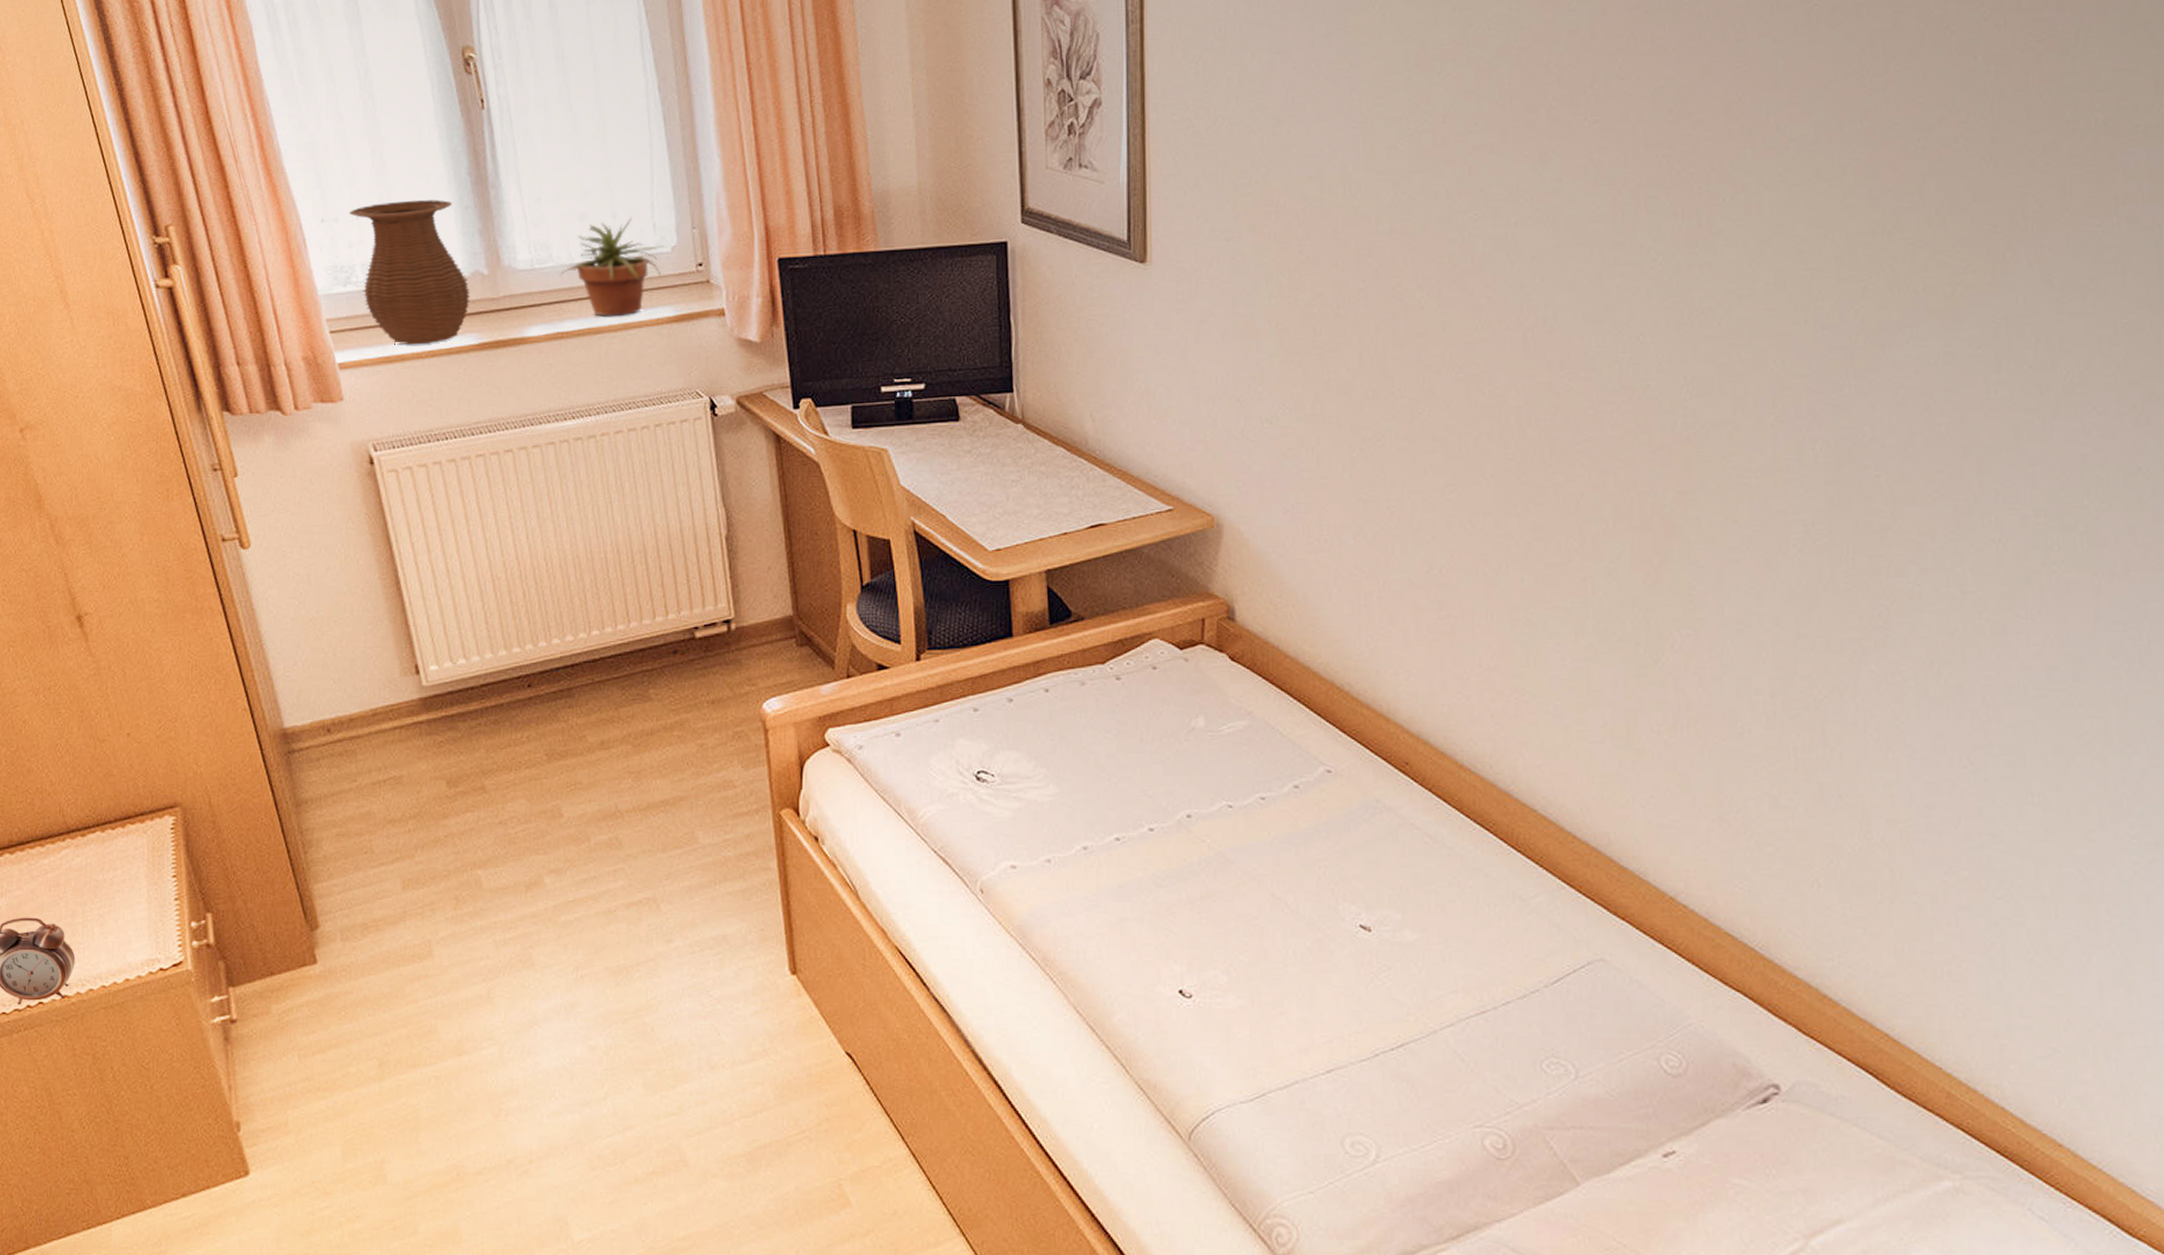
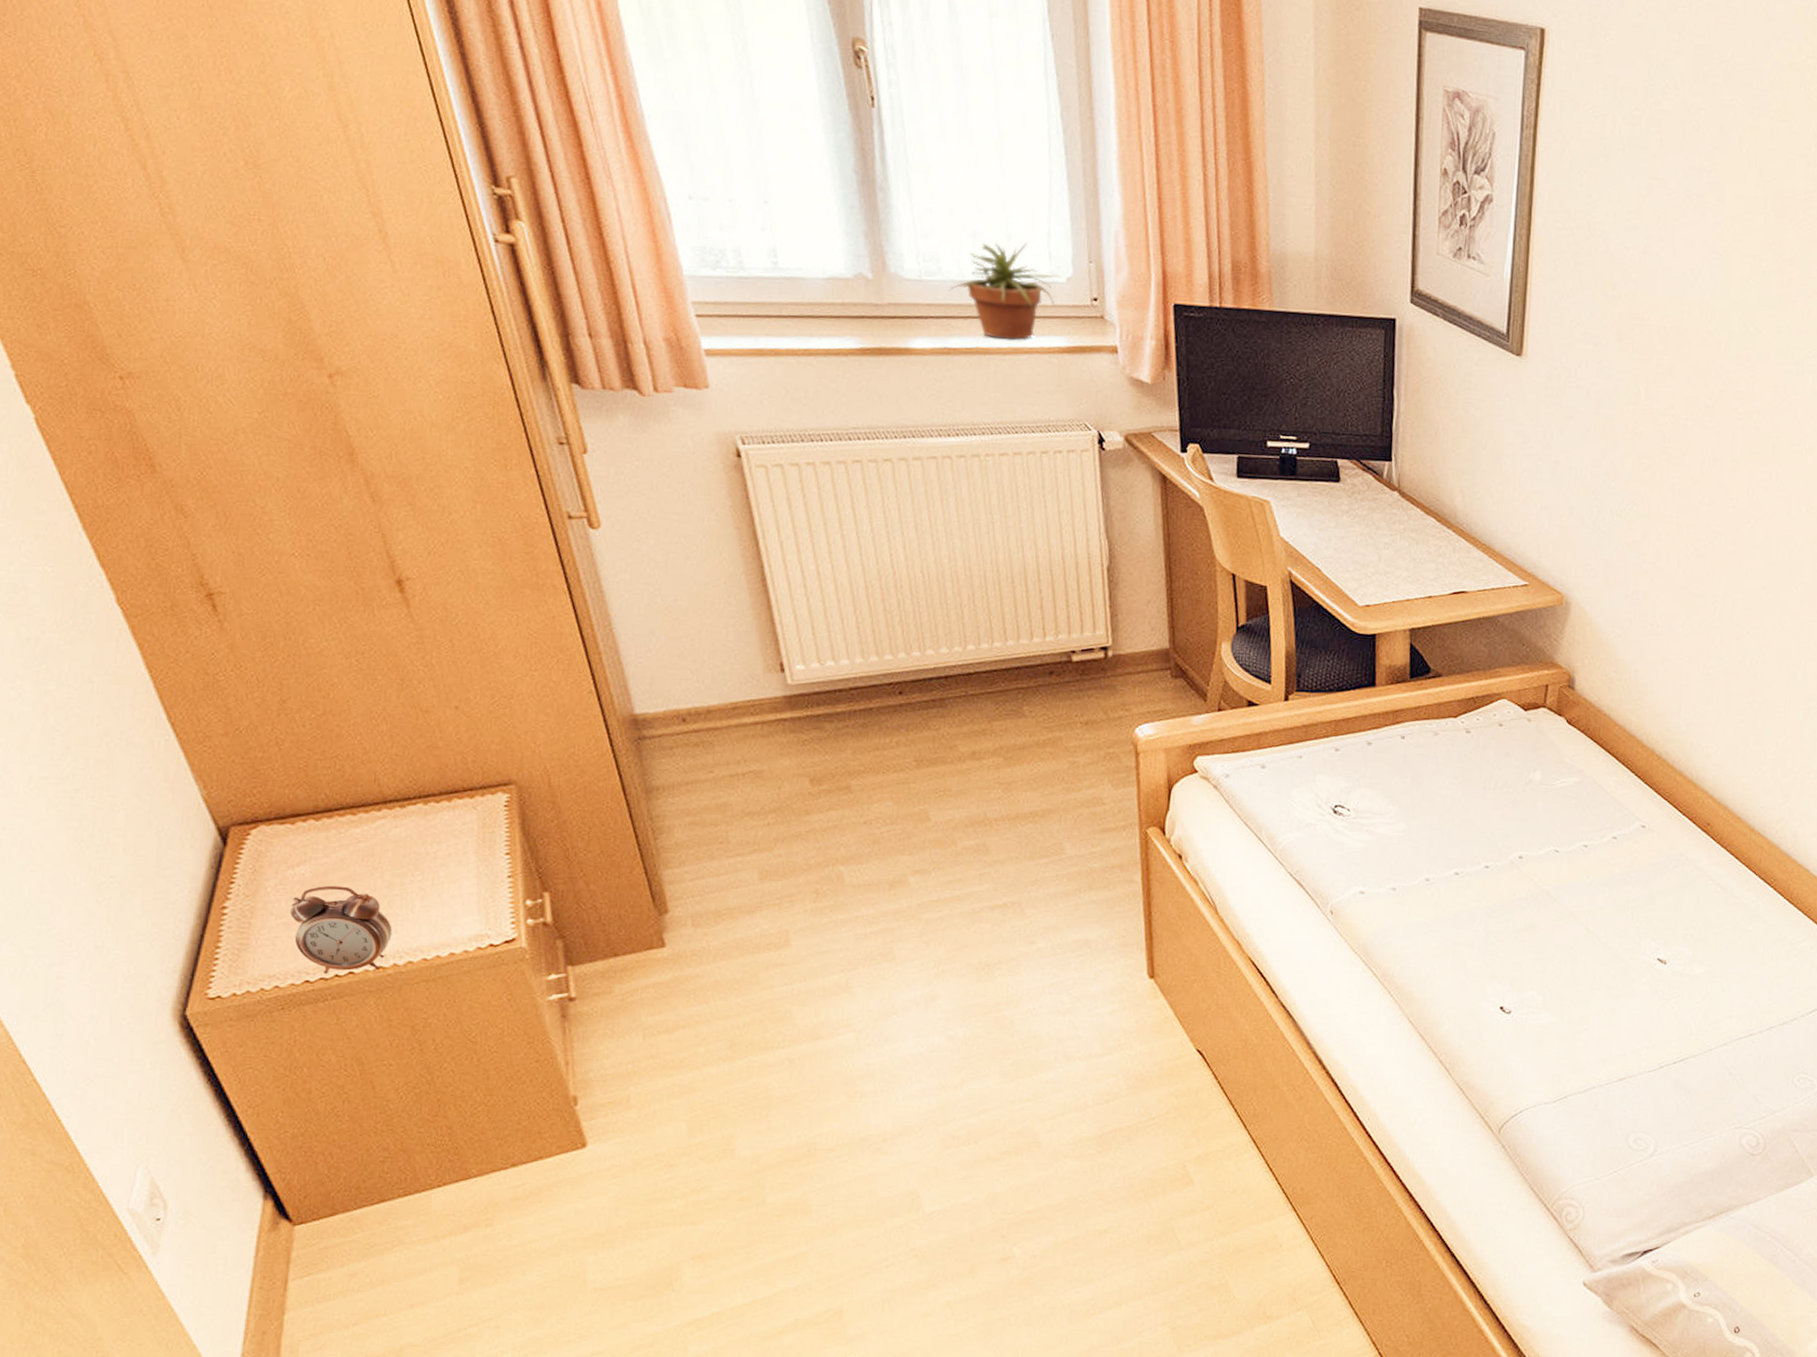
vase: present [348,199,471,345] -> none [720,188,853,341]

